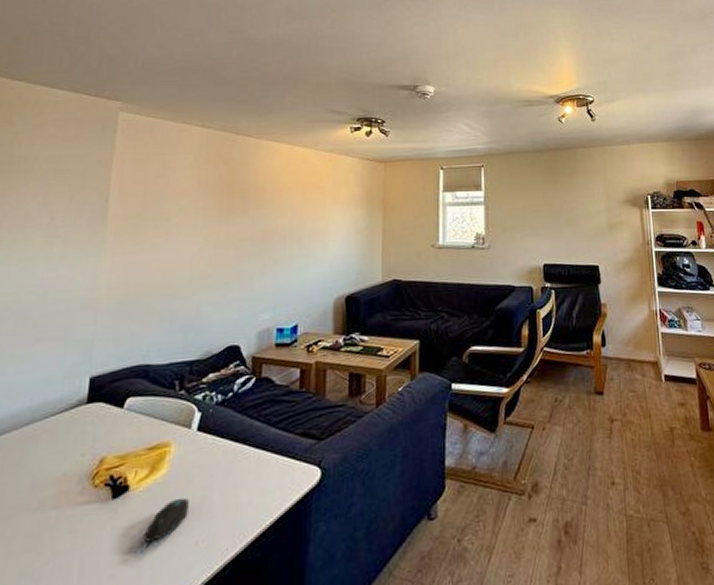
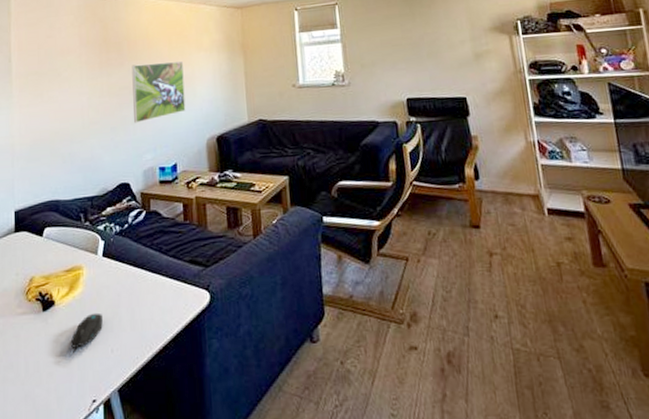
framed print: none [253,213,316,279] -> present [132,61,186,124]

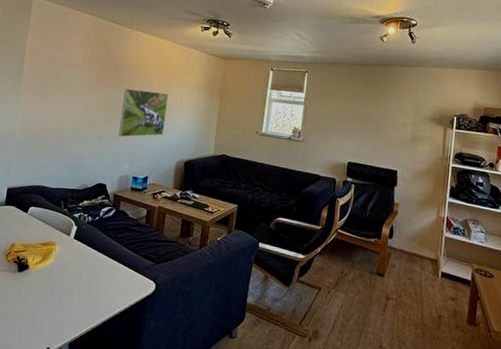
computer mouse: present [69,312,103,358] -> none [33,281,66,312]

